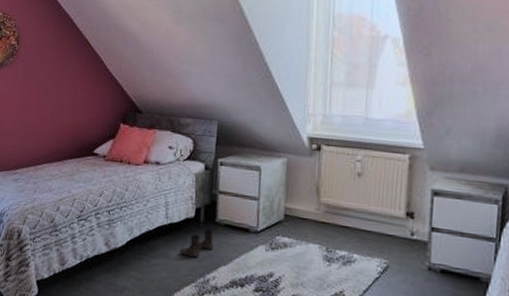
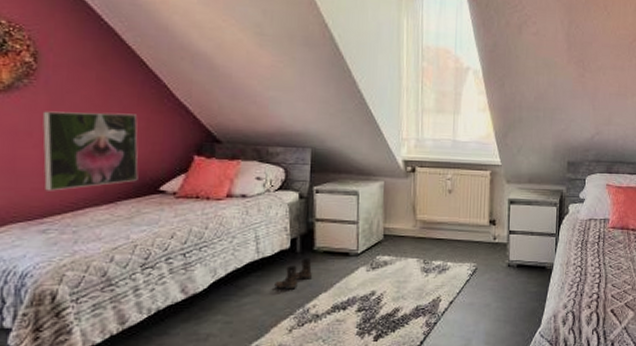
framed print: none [18,83,81,148] -> present [42,111,139,191]

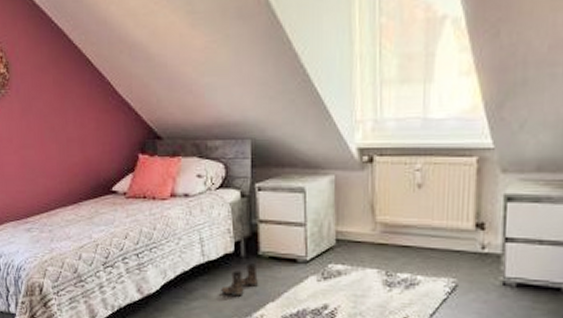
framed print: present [42,111,139,191] -> none [17,115,94,193]

